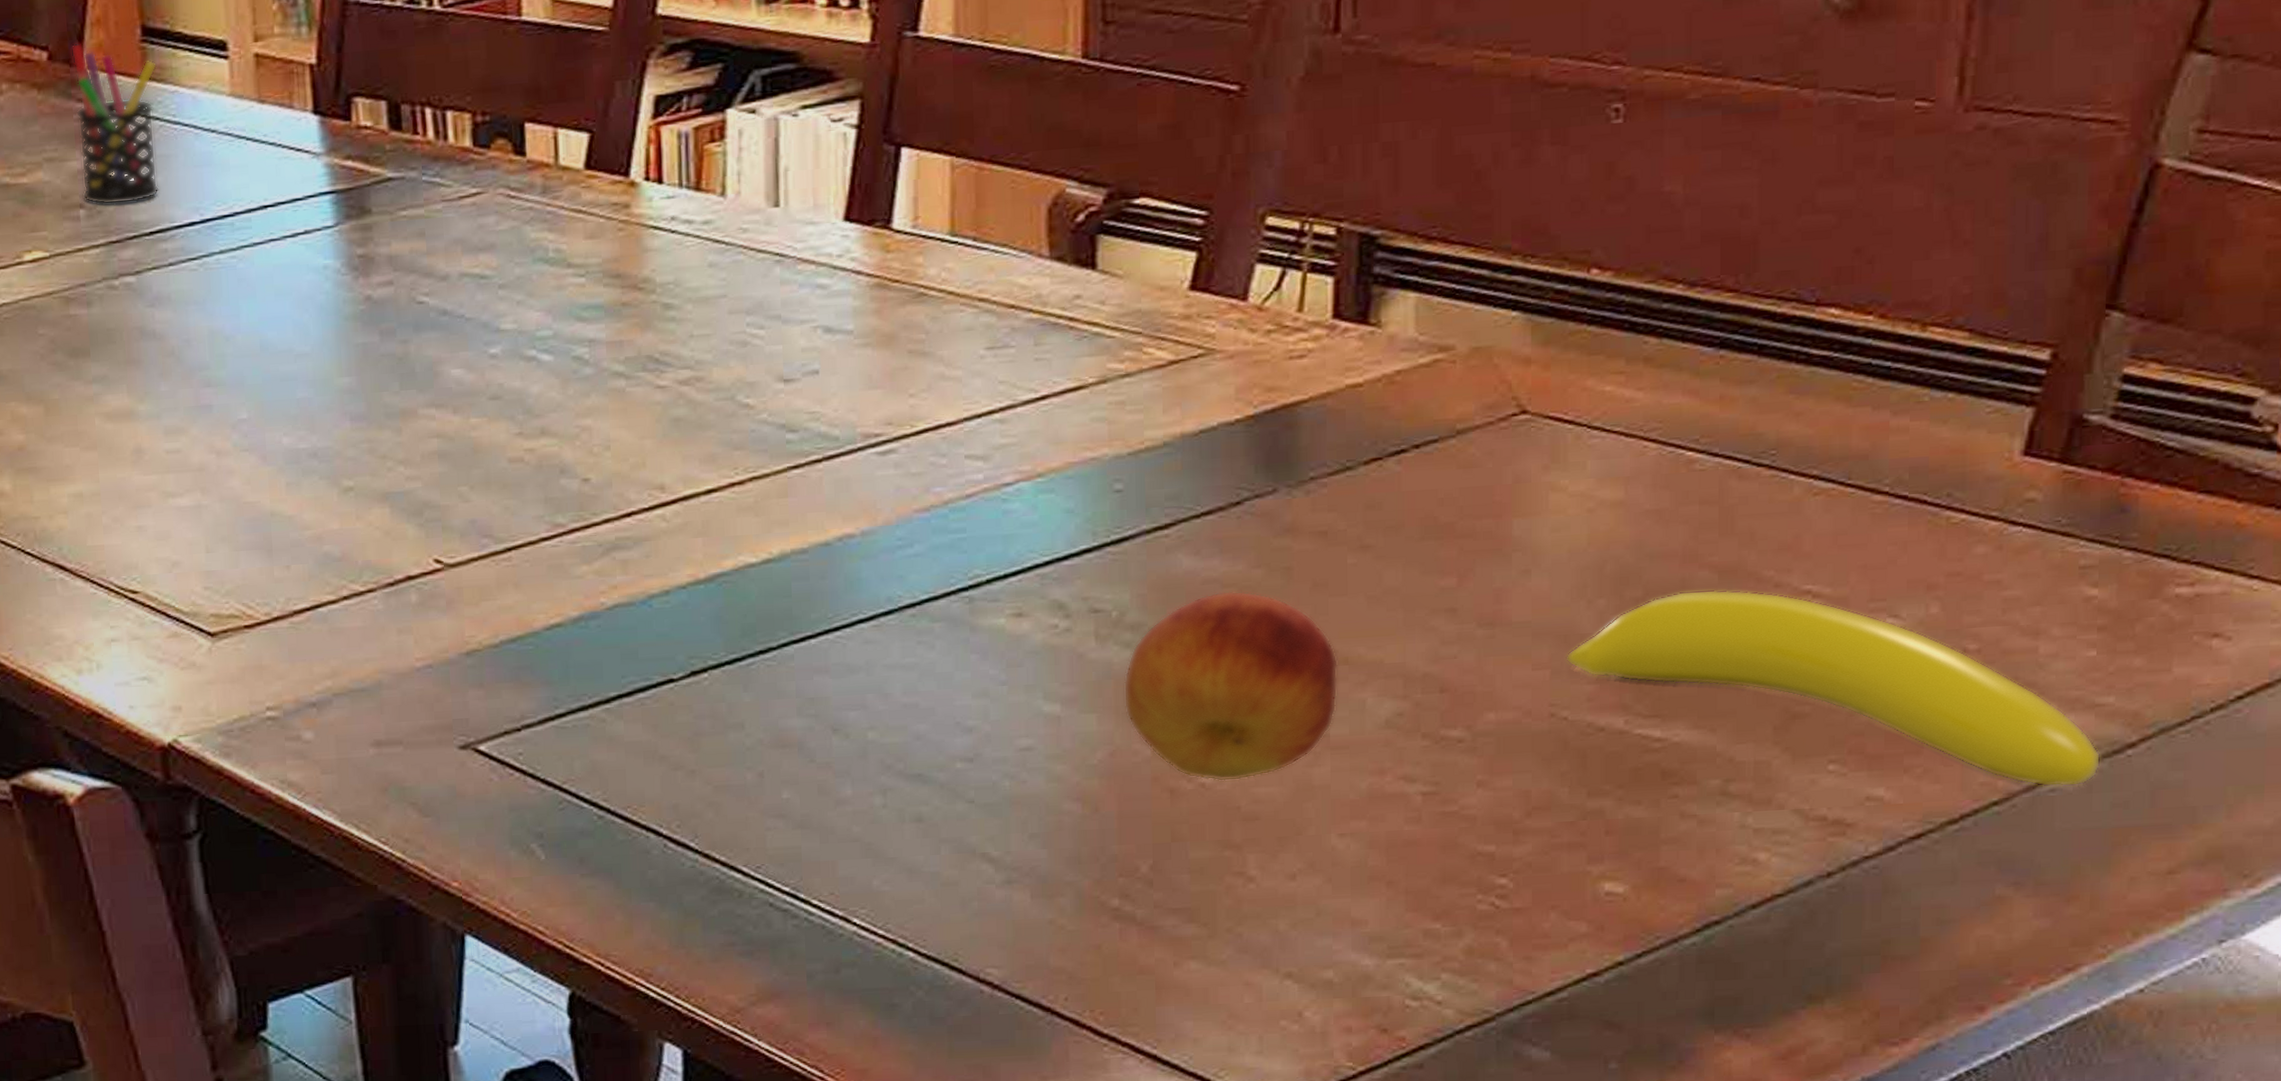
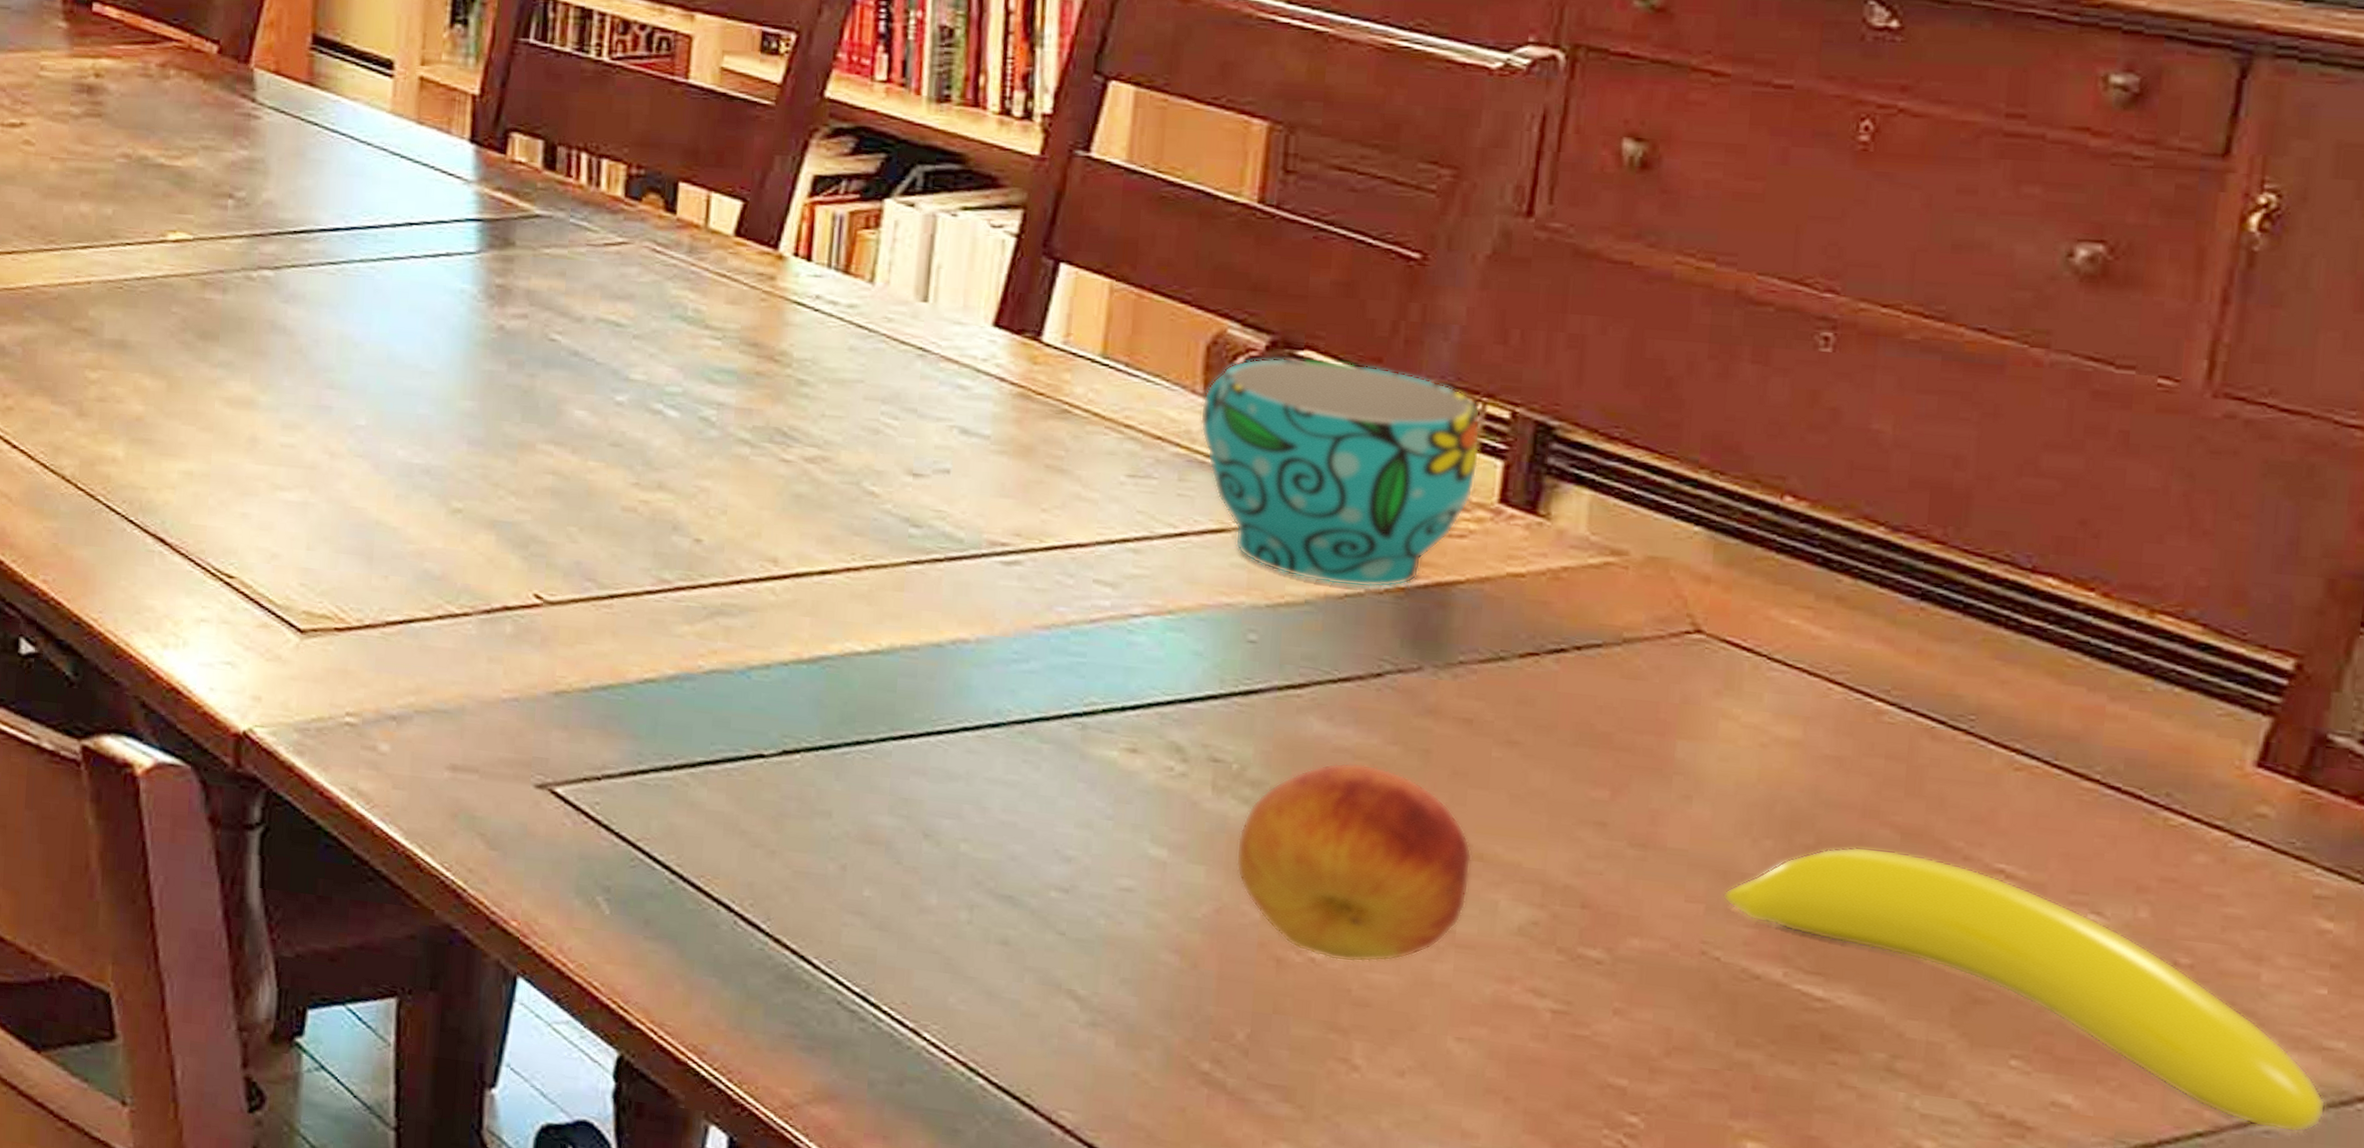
pen holder: present [70,43,159,205] -> none [233,41,322,201]
cup: none [1048,203,1312,423] -> present [1200,357,1481,588]

